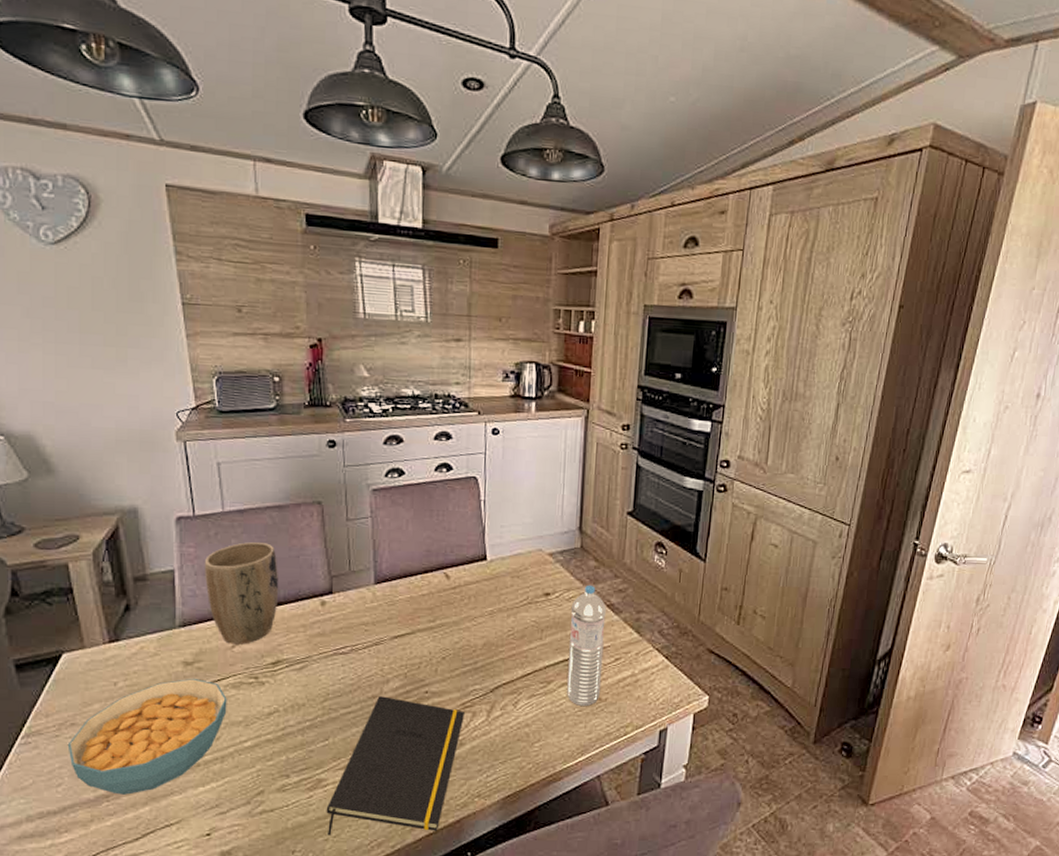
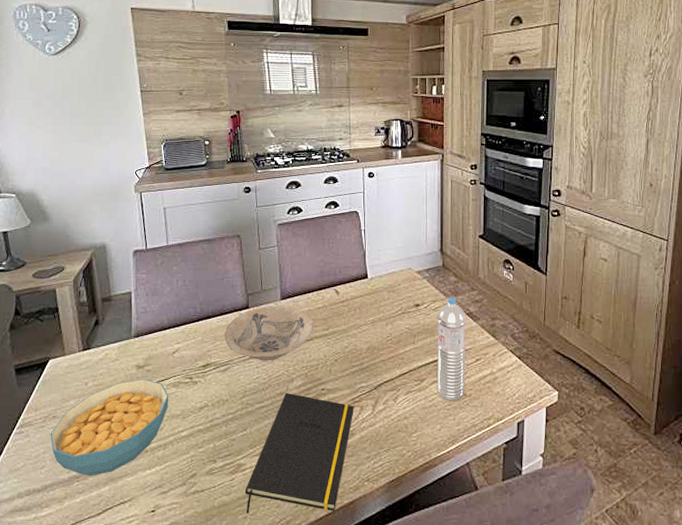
plant pot: present [204,542,279,644] -> none [153,269,208,351]
bowl: none [301,591,417,658] -> present [225,306,314,361]

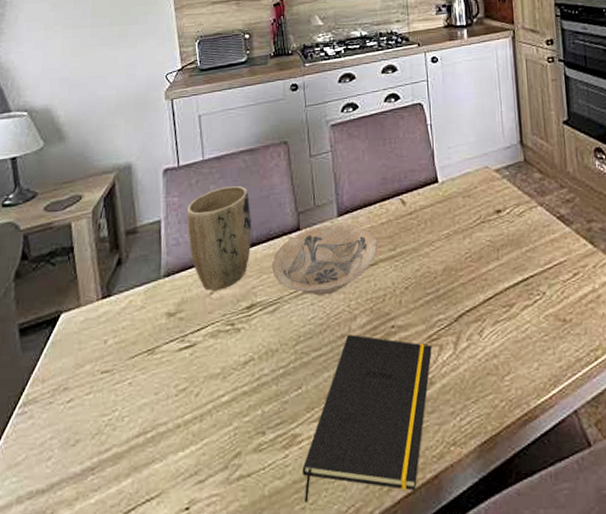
cereal bowl: present [50,378,169,476] -> none [59,329,206,466]
plant pot: none [153,269,208,351] -> present [186,186,252,291]
water bottle: present [436,296,466,402] -> none [522,197,564,331]

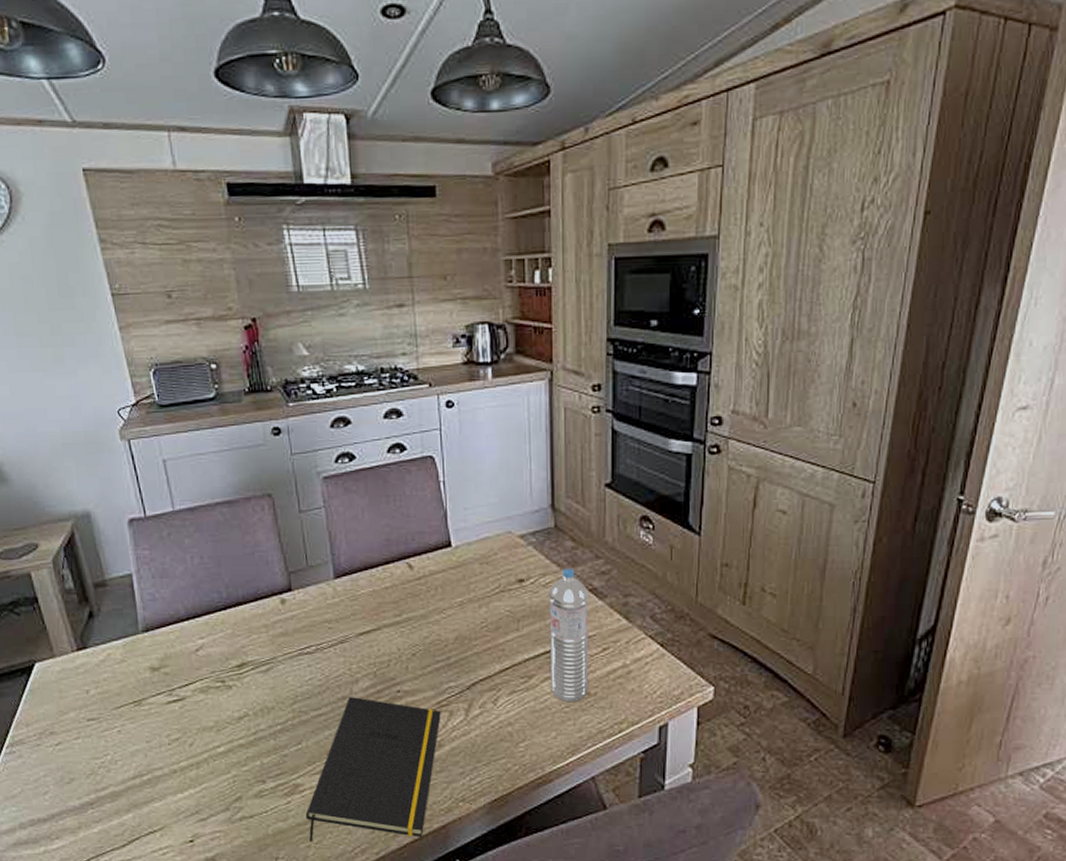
plant pot: present [186,186,252,291] -> none [160,541,238,648]
bowl: present [272,223,379,296] -> none [262,586,382,658]
water bottle: none [522,197,564,331] -> present [548,568,589,703]

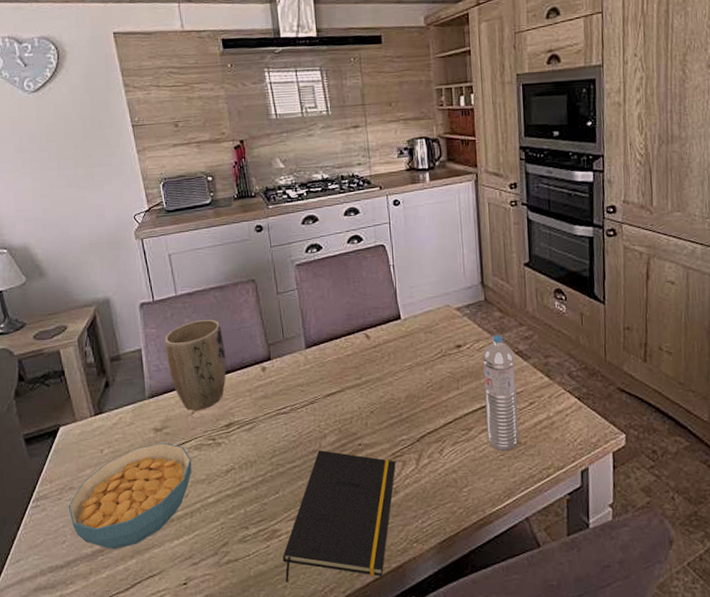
cereal bowl: none [49,683,198,802] -> present [68,442,192,549]
plant pot: none [160,541,238,648] -> present [164,320,227,411]

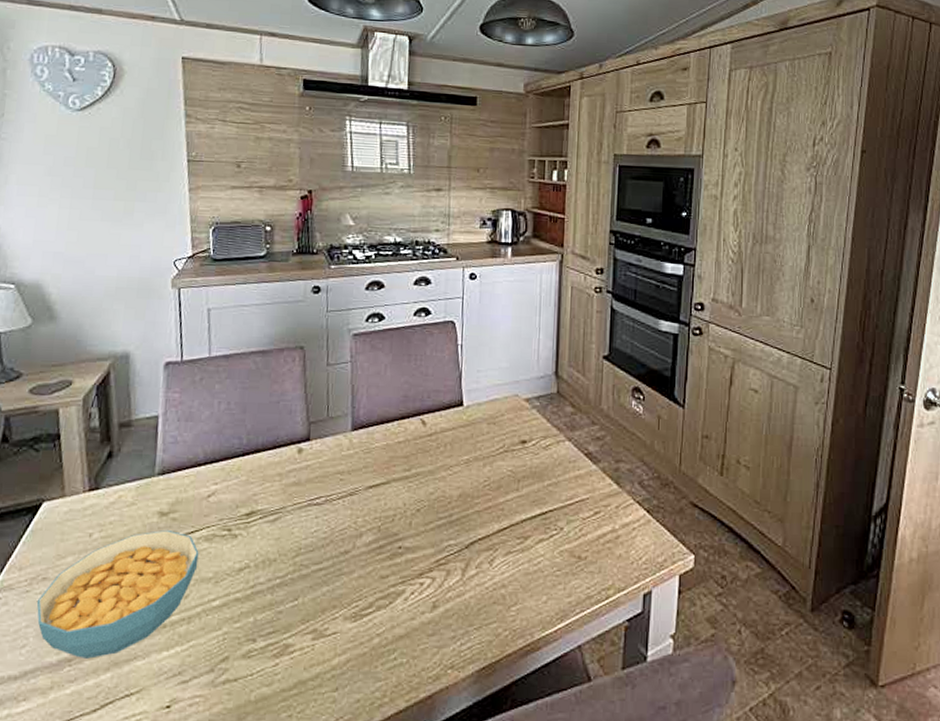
plant pot: present [164,320,227,411] -> none [187,387,258,494]
notepad: present [282,450,396,583] -> none [291,551,439,711]
water bottle: present [482,334,520,451] -> none [544,432,584,566]

